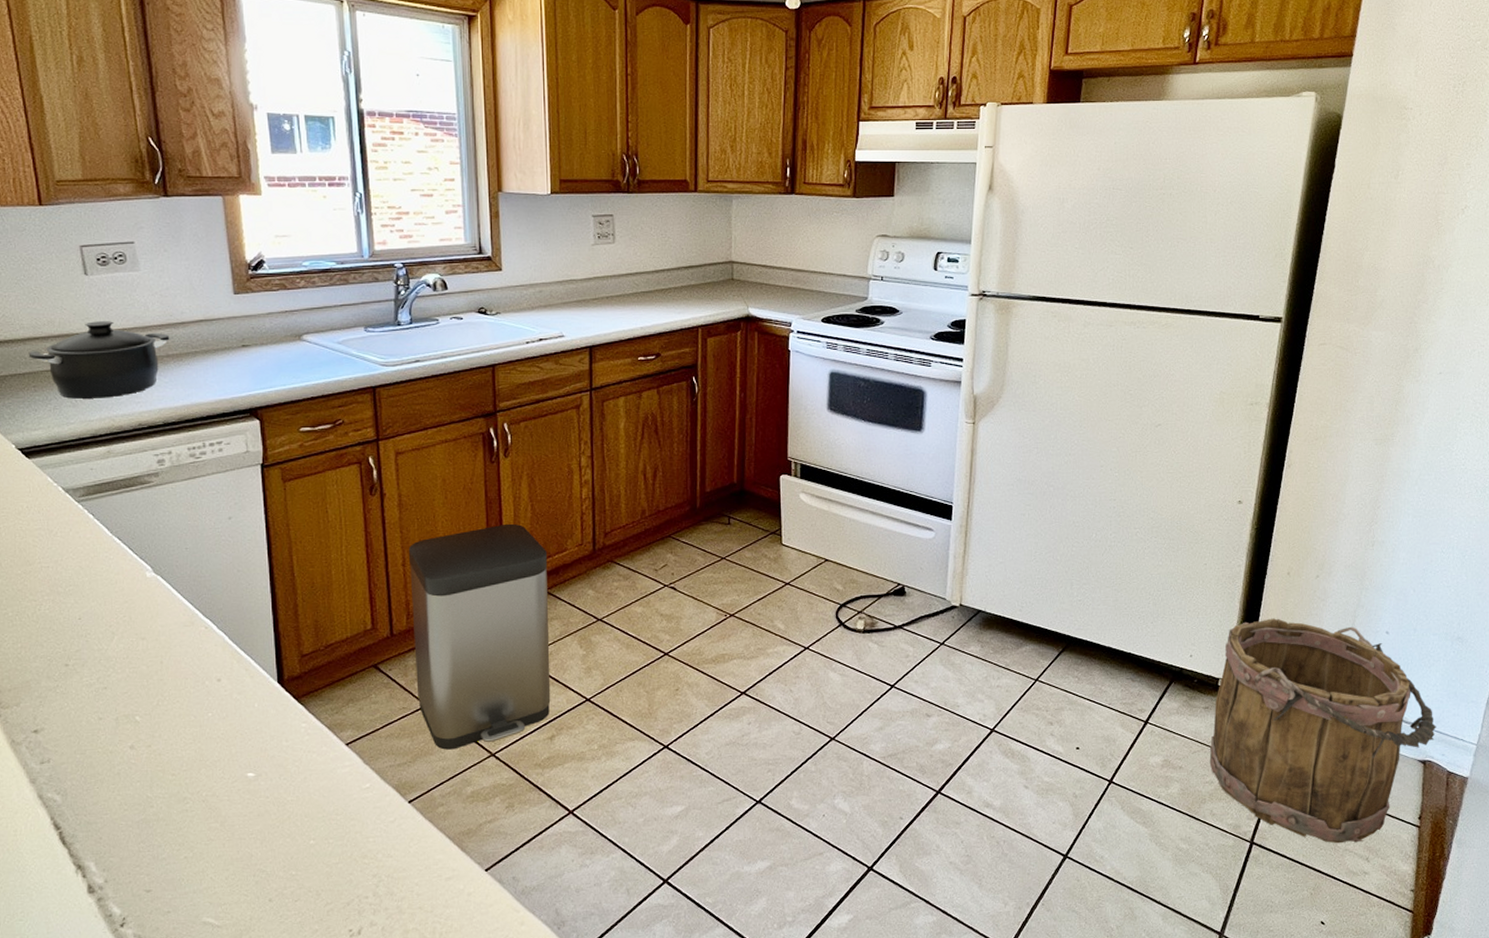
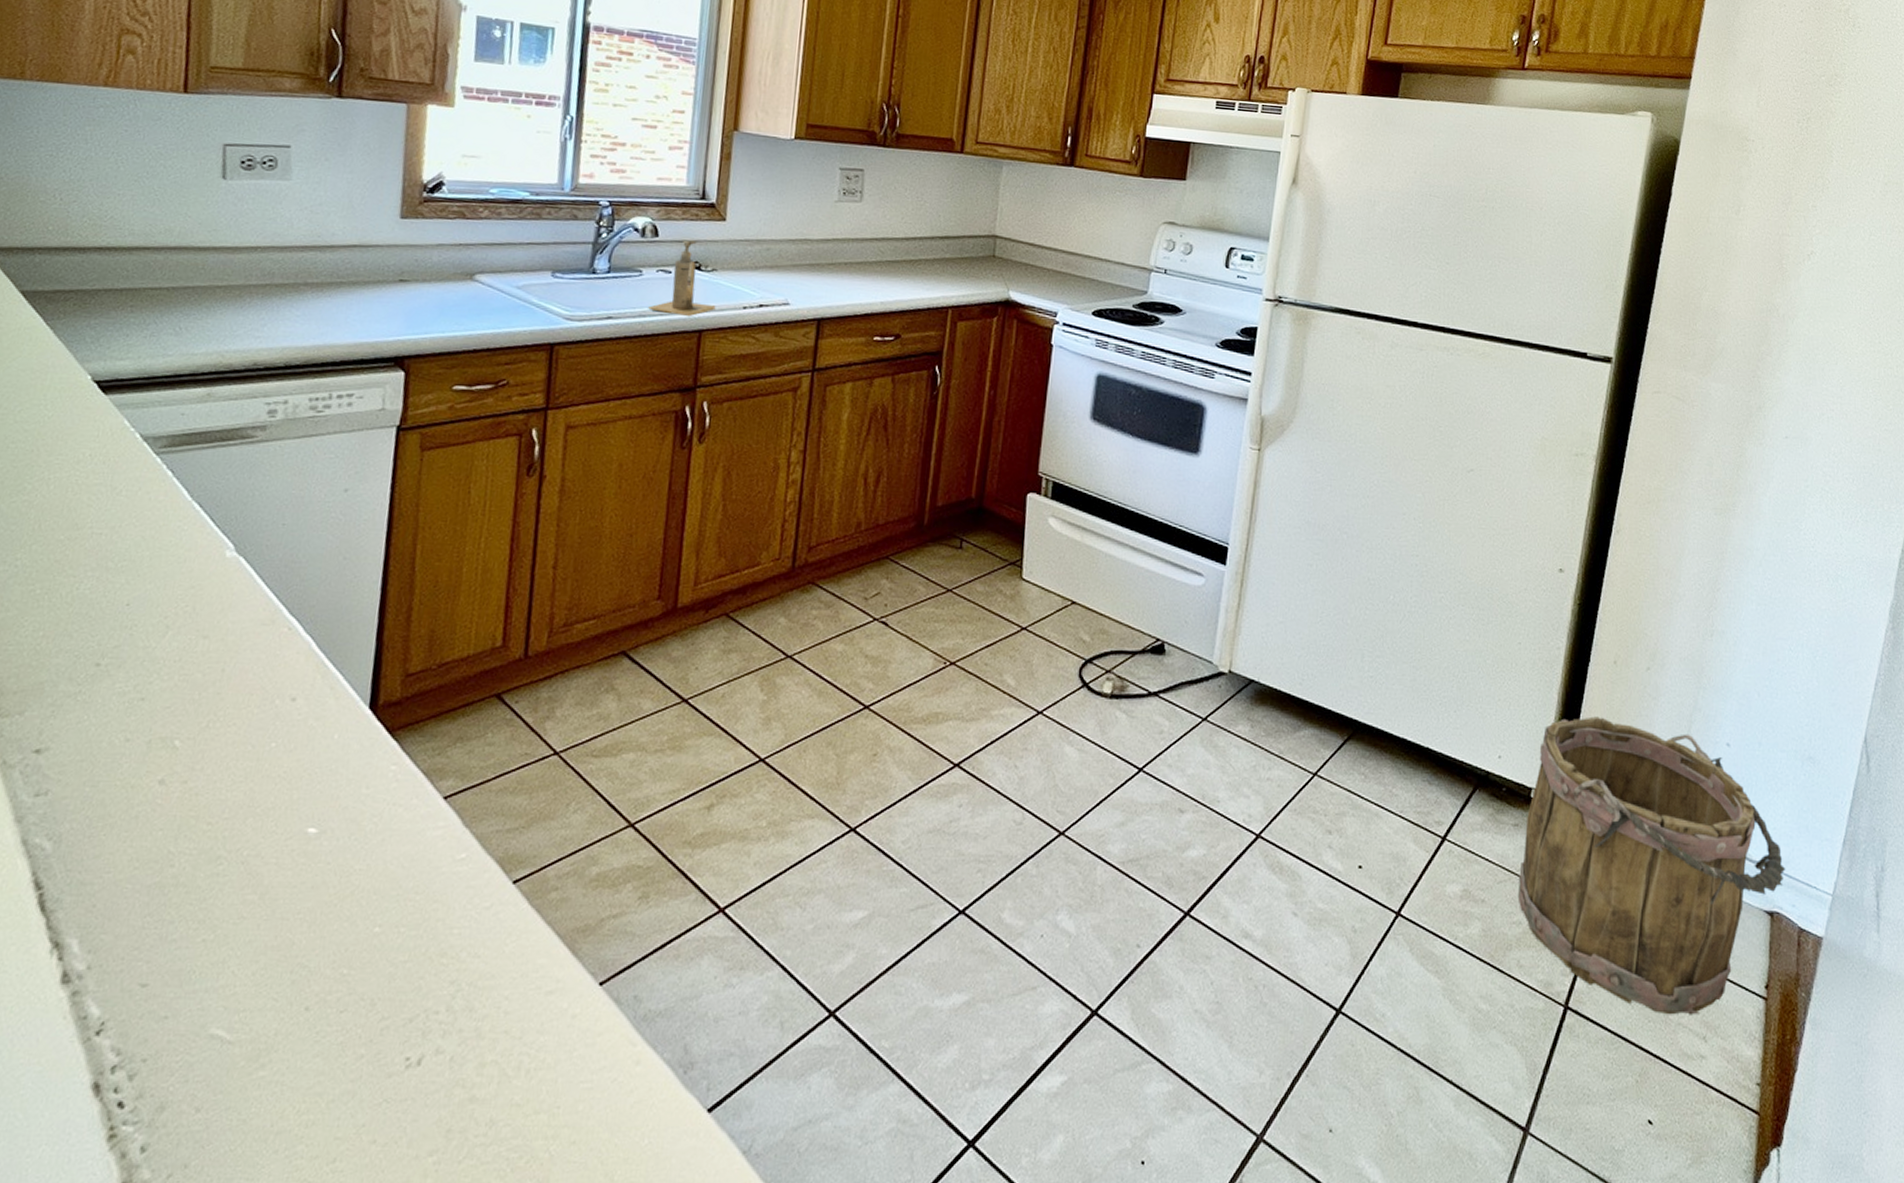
saucepan: present [28,321,170,399] -> none [132,234,313,328]
pedal bin: present [408,523,551,750] -> none [546,525,736,814]
soap dispenser: none [448,290,504,355] -> present [648,240,716,317]

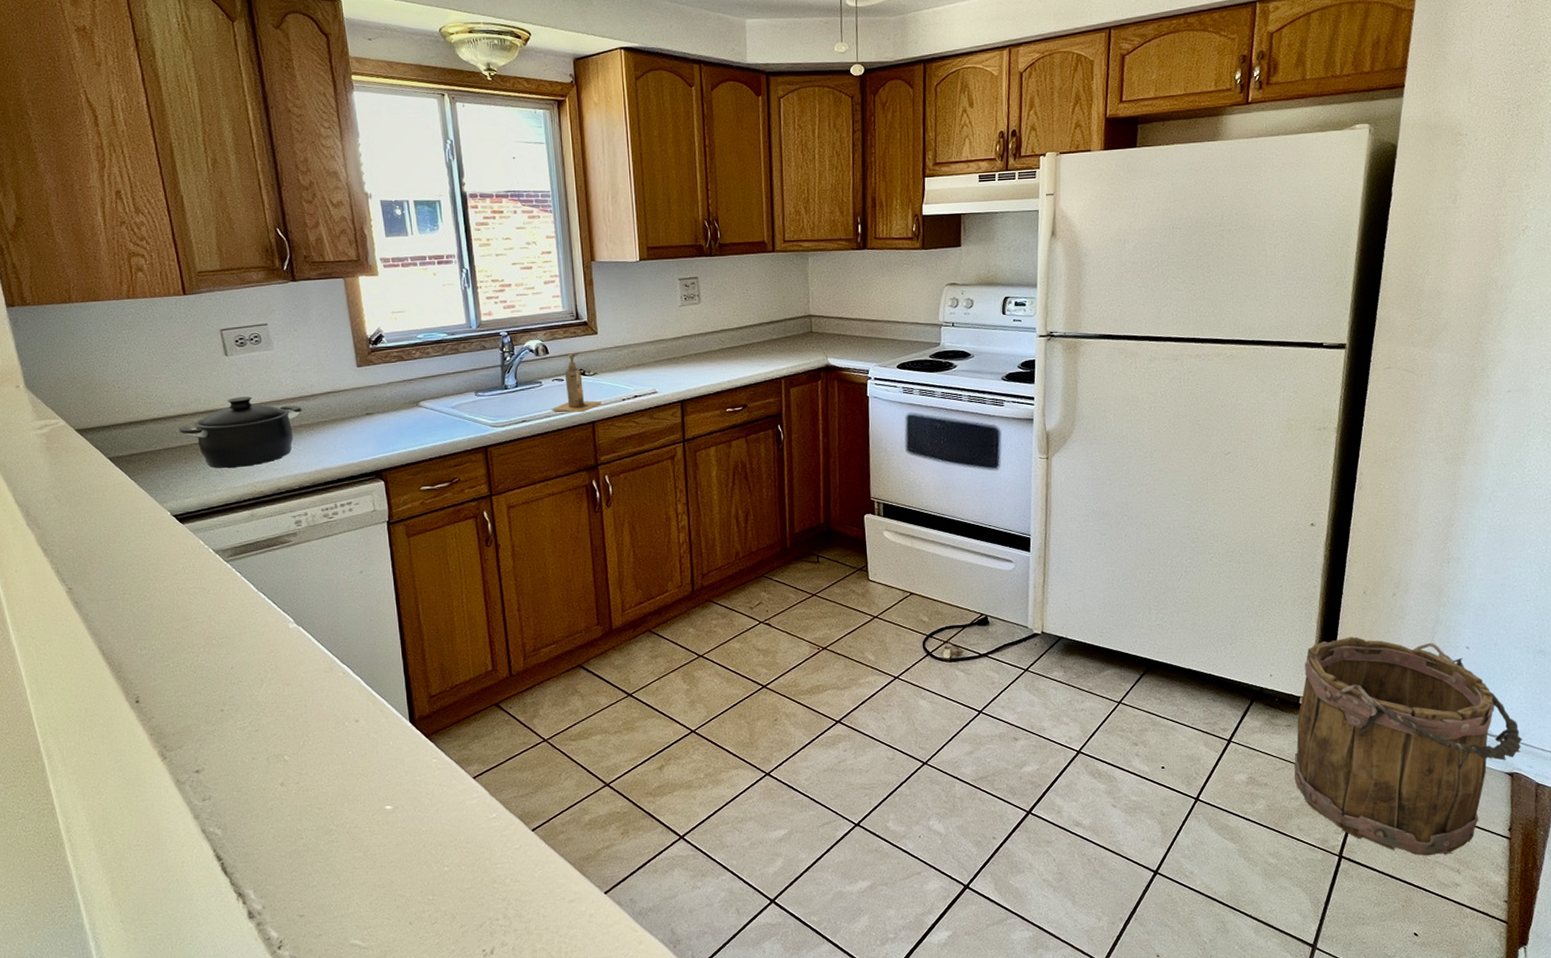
saucepan: none [132,234,313,328] -> present [179,396,302,468]

